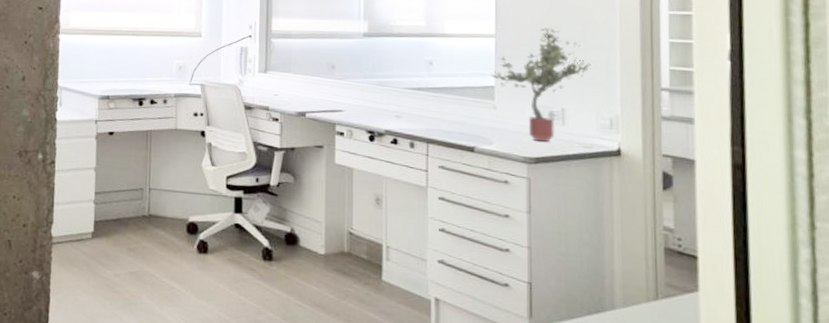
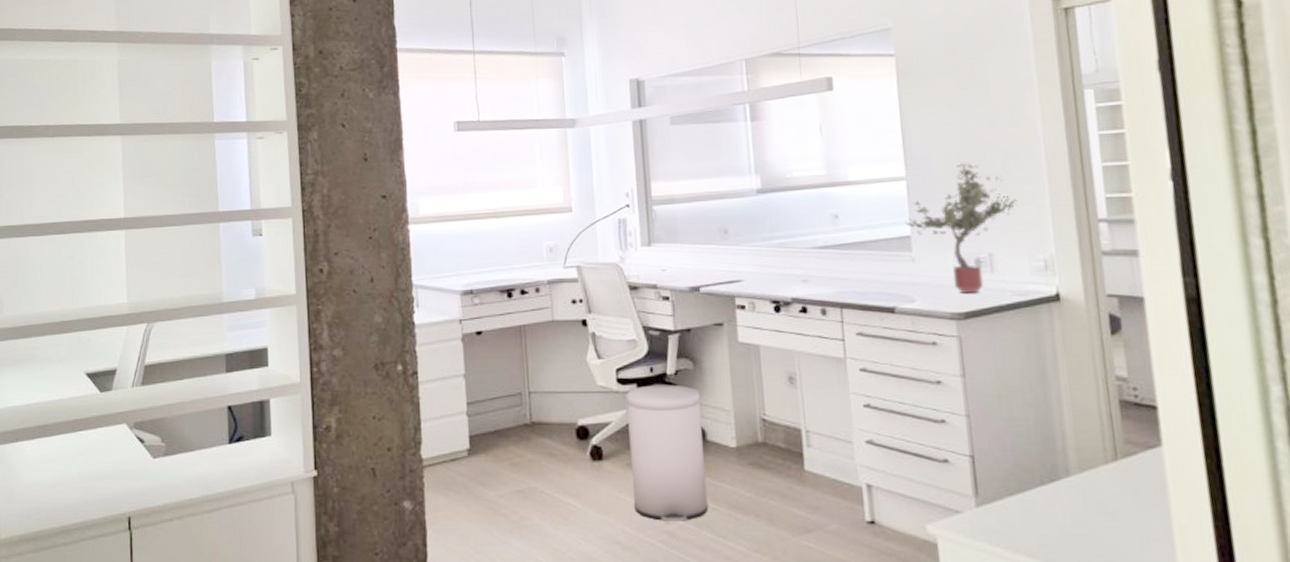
pedal bin: none [231,193,297,314] -> present [626,384,708,523]

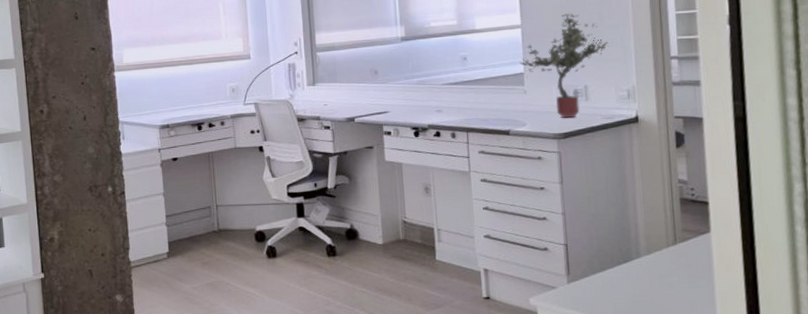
pedal bin: present [626,384,708,523] -> none [295,196,360,304]

